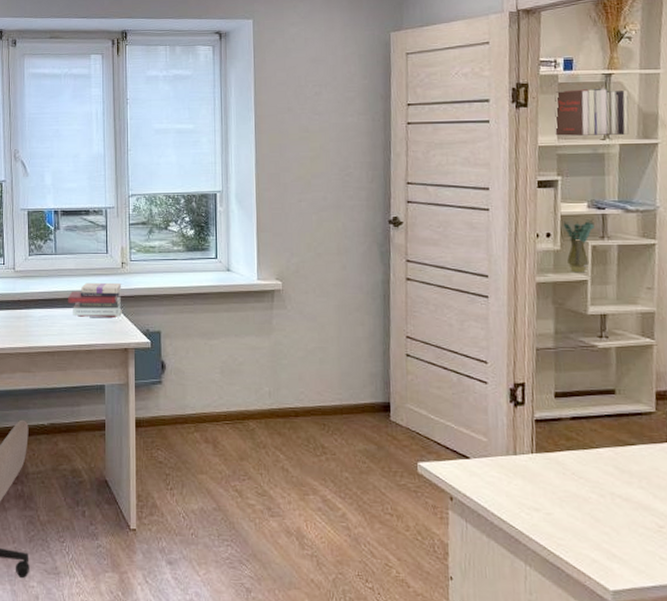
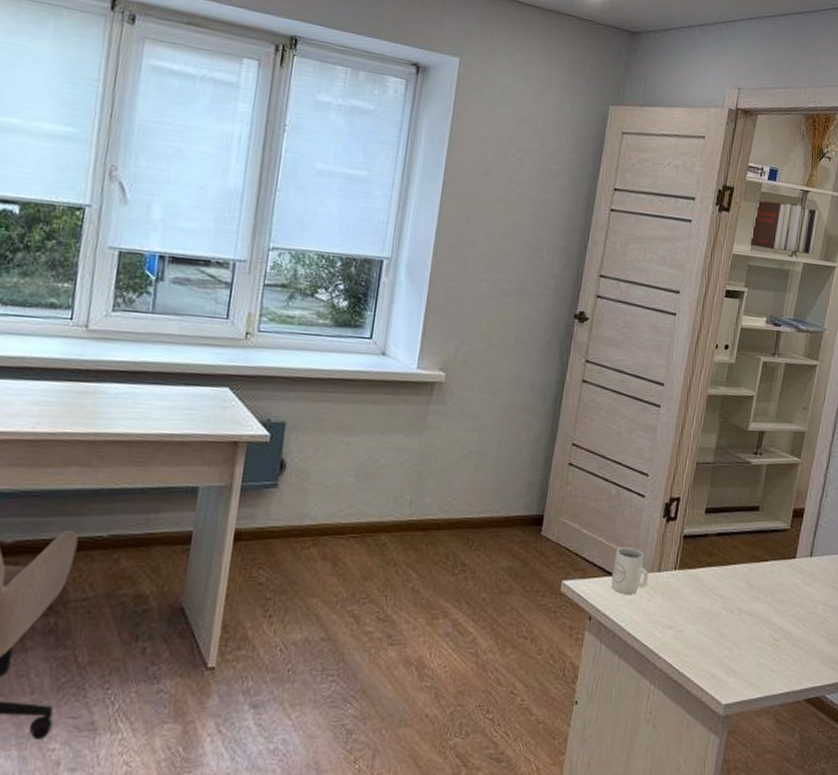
books: present [68,282,123,319] -> none [162,353,242,403]
mug: none [465,431,506,476] -> present [611,547,650,594]
vase: present [563,218,595,273] -> none [739,334,769,389]

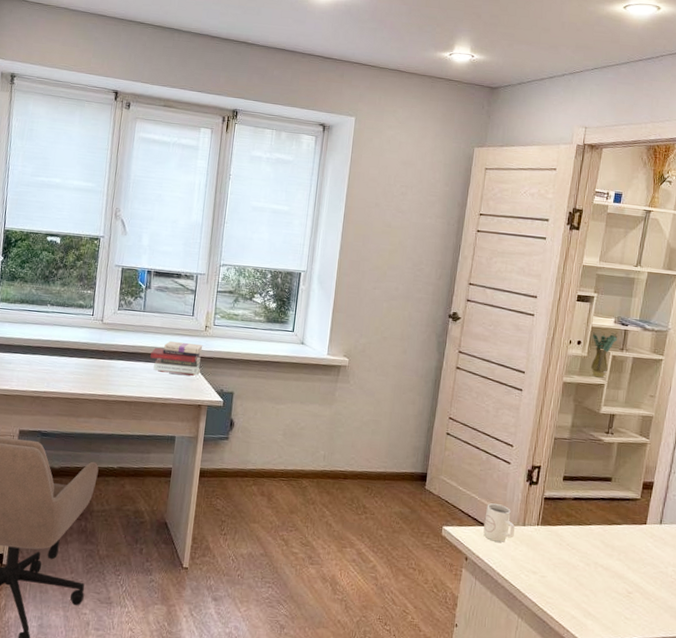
books: none [162,353,242,403] -> present [150,340,203,377]
vase: none [739,334,769,389] -> present [591,332,618,378]
books: present [750,200,819,254] -> none [598,219,661,265]

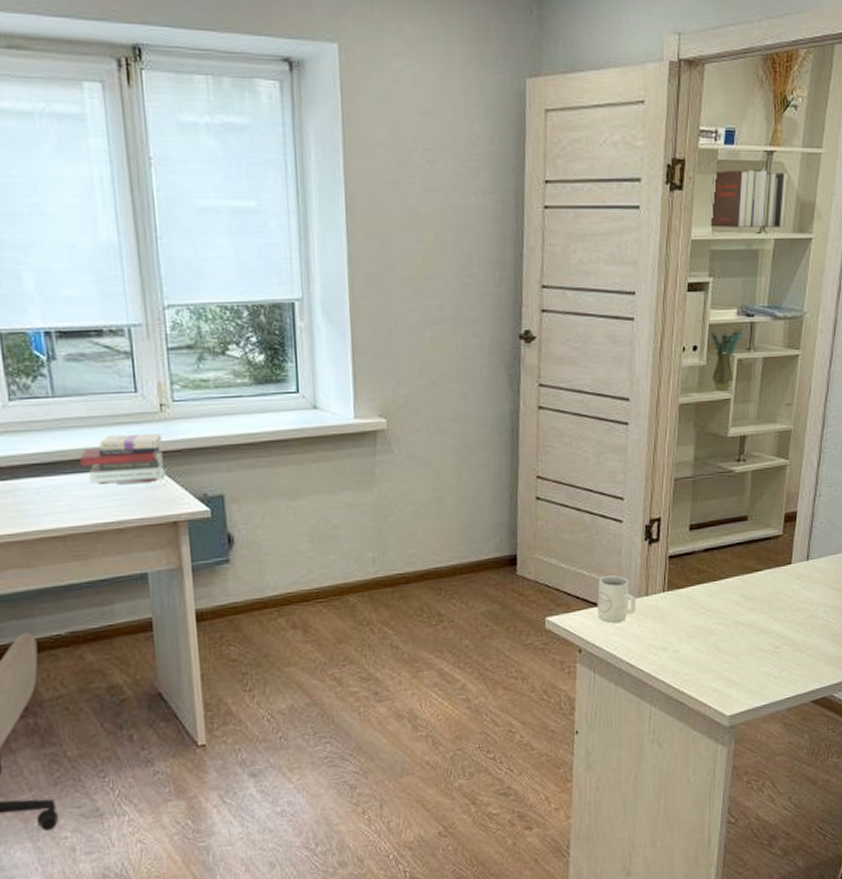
books: none [598,219,661,265] -> present [710,169,788,228]

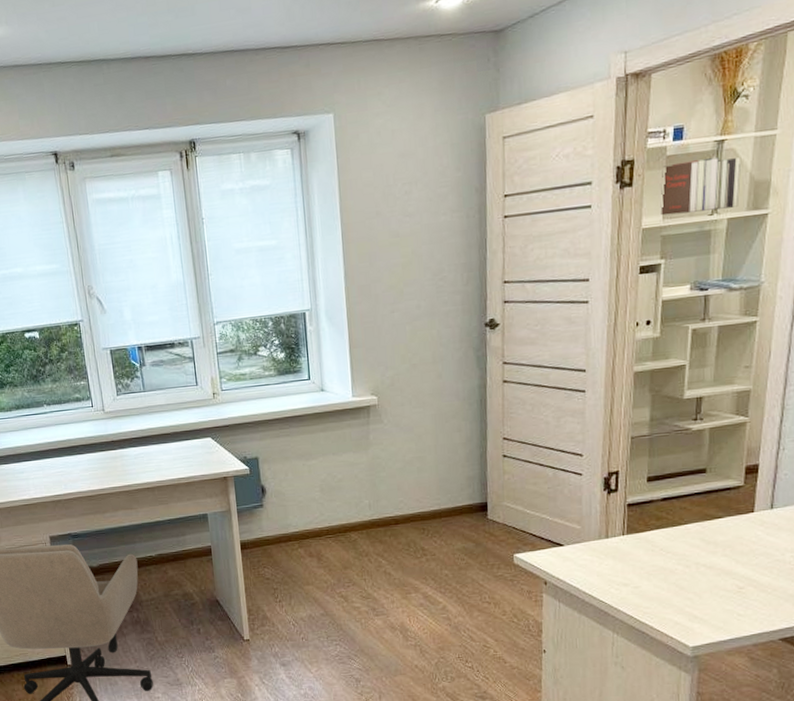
books: present [80,432,167,484] -> none [162,413,219,451]
mug: present [597,575,637,623] -> none [560,520,598,560]
vase: present [710,327,742,391] -> none [664,300,696,359]

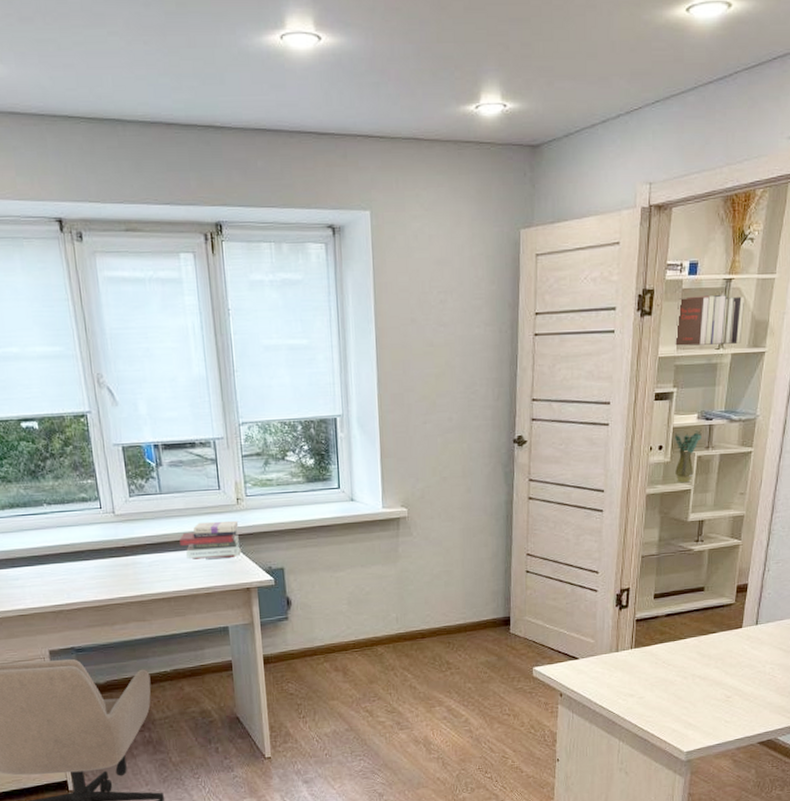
books: none [162,413,219,451] -> present [179,520,242,560]
vase: none [664,300,696,359] -> present [674,429,702,483]

